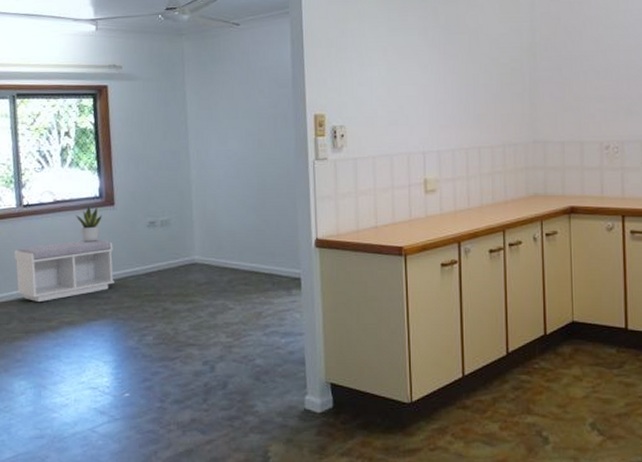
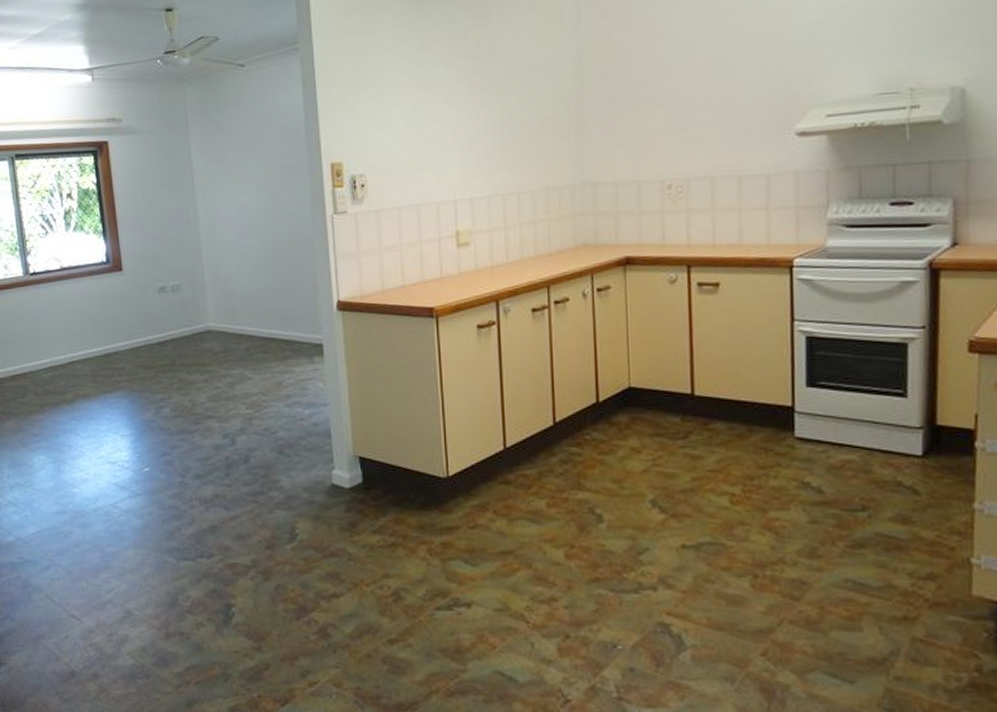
bench: present [14,239,114,303] -> none [24,307,127,375]
potted plant: present [76,204,102,243] -> none [84,270,111,311]

